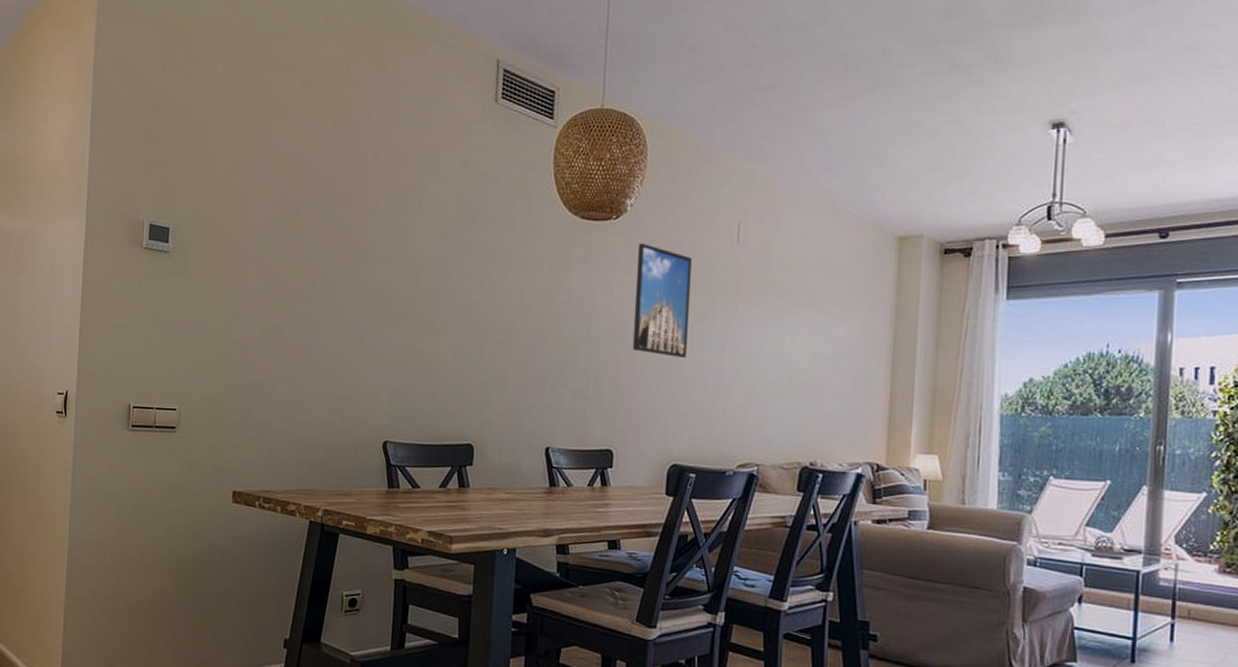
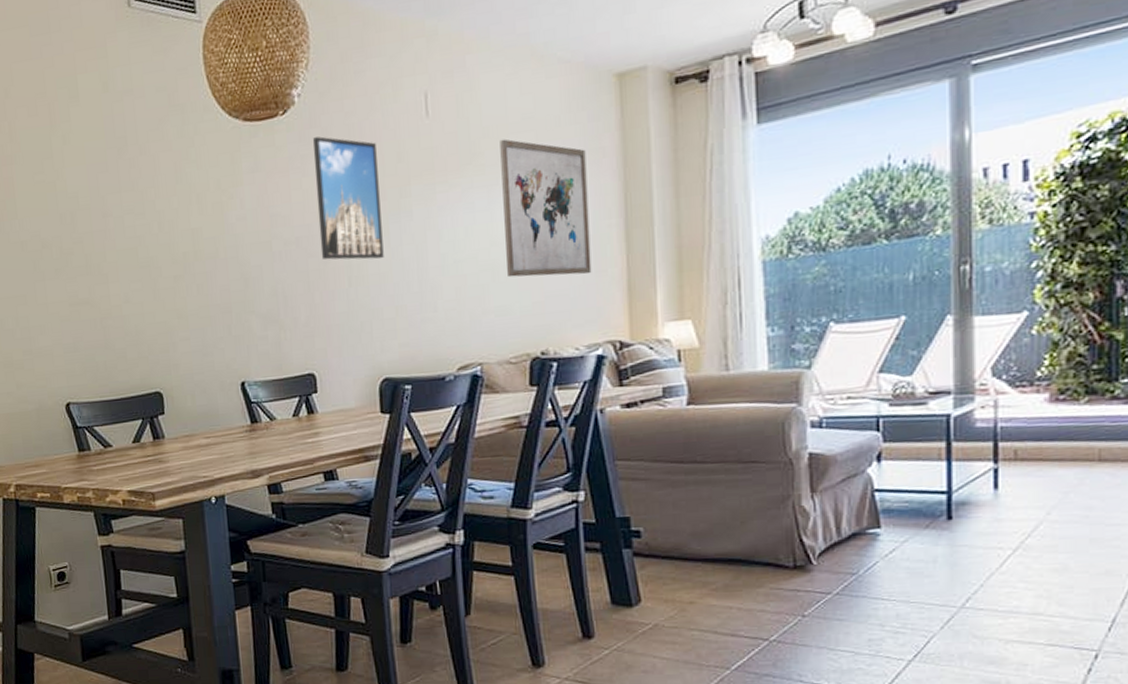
wall art: none [789,274,866,402] -> present [500,139,592,278]

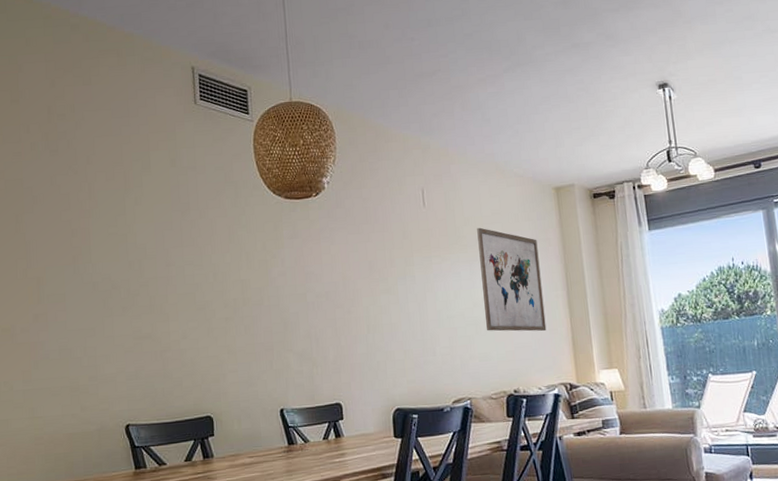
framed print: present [313,136,384,260] -> none [339,215,394,313]

